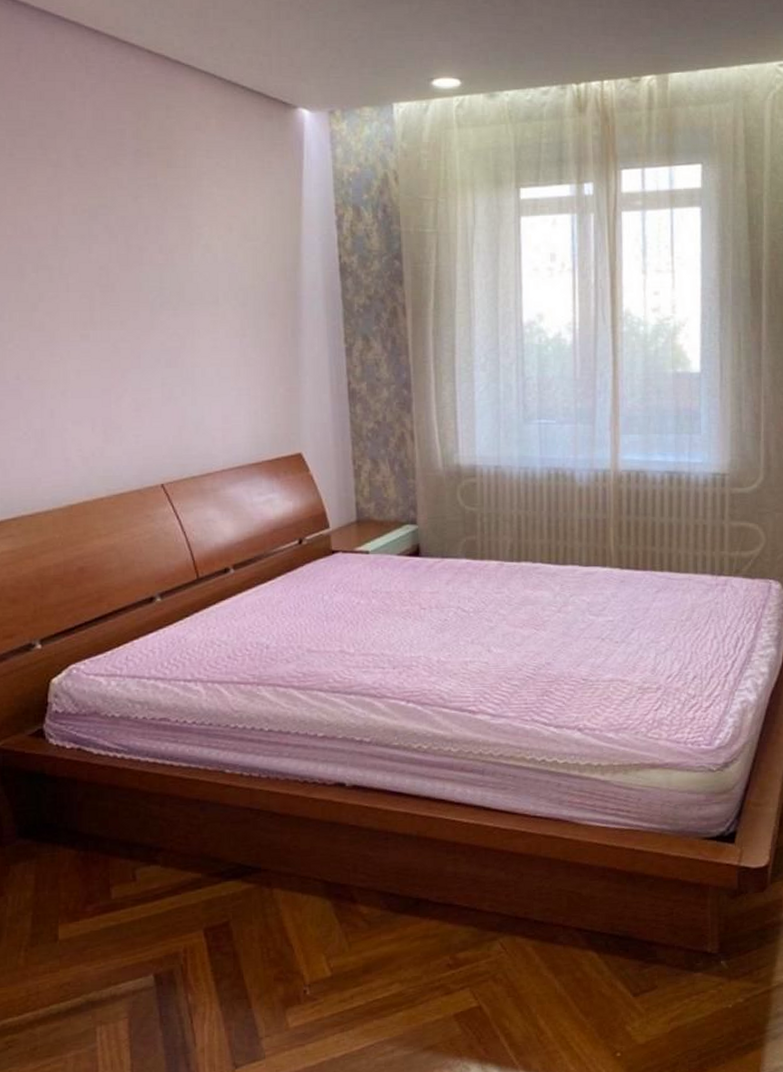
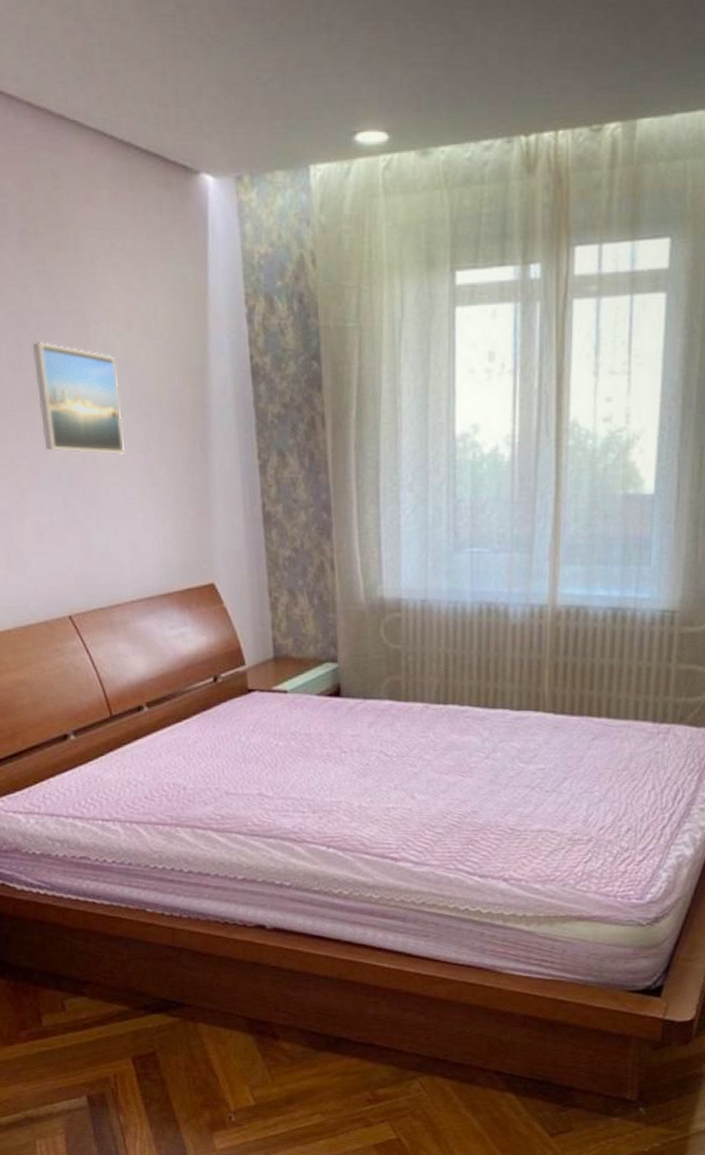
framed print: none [140,243,222,339] -> present [32,342,126,454]

